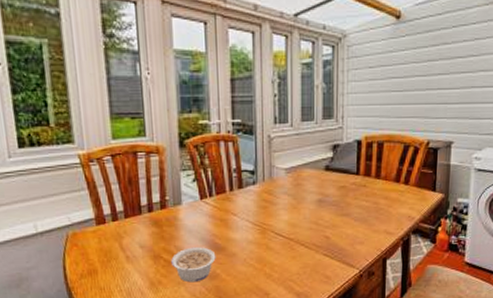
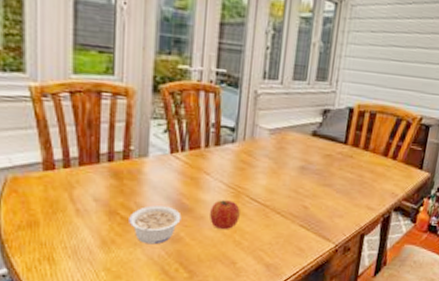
fruit: none [241,237,267,265] -> present [210,200,240,230]

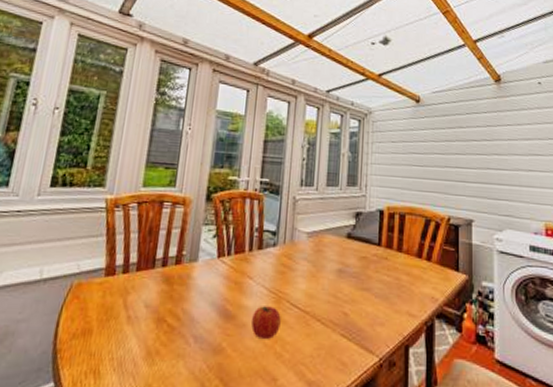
legume: present [129,205,182,245] -> none [174,312,225,357]

